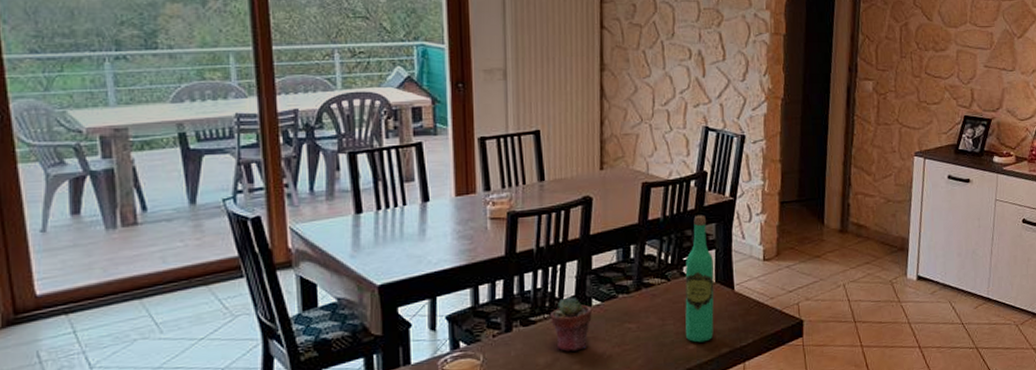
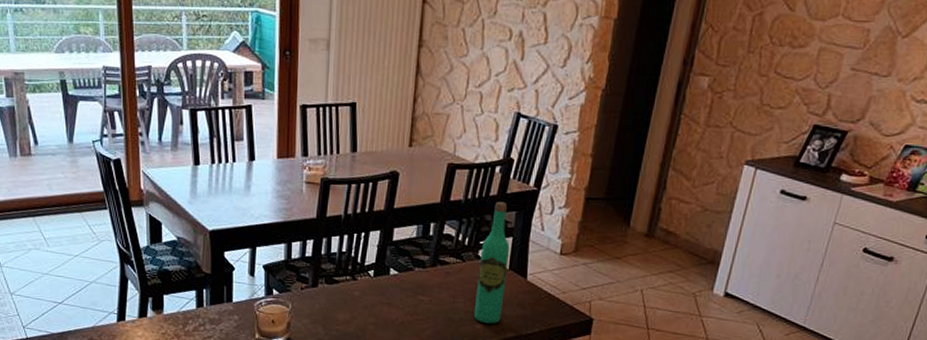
potted succulent: present [551,296,592,352] -> none [352,263,389,313]

